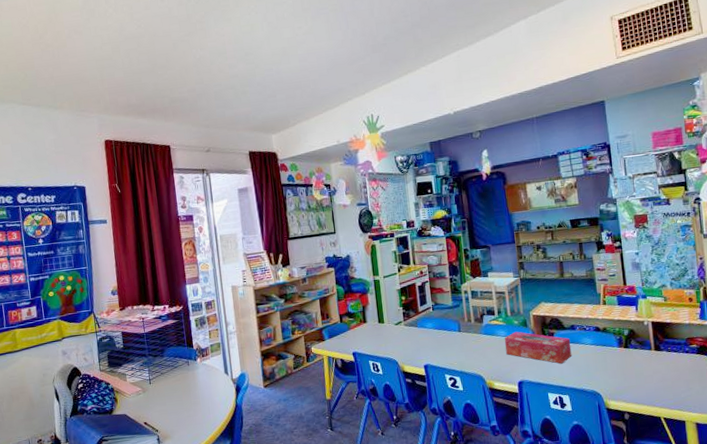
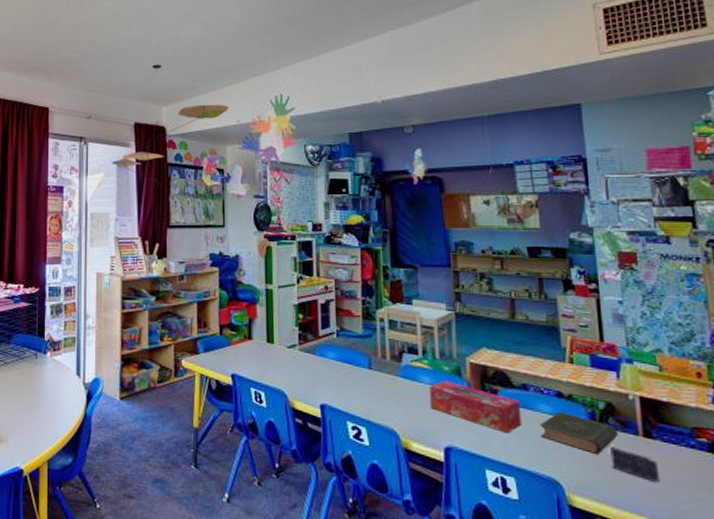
ceiling mobile: none [233,96,329,207] -> present [112,64,229,189]
book: none [584,341,639,369] -> present [539,411,619,455]
crayon box: none [633,361,667,381] -> present [610,447,661,482]

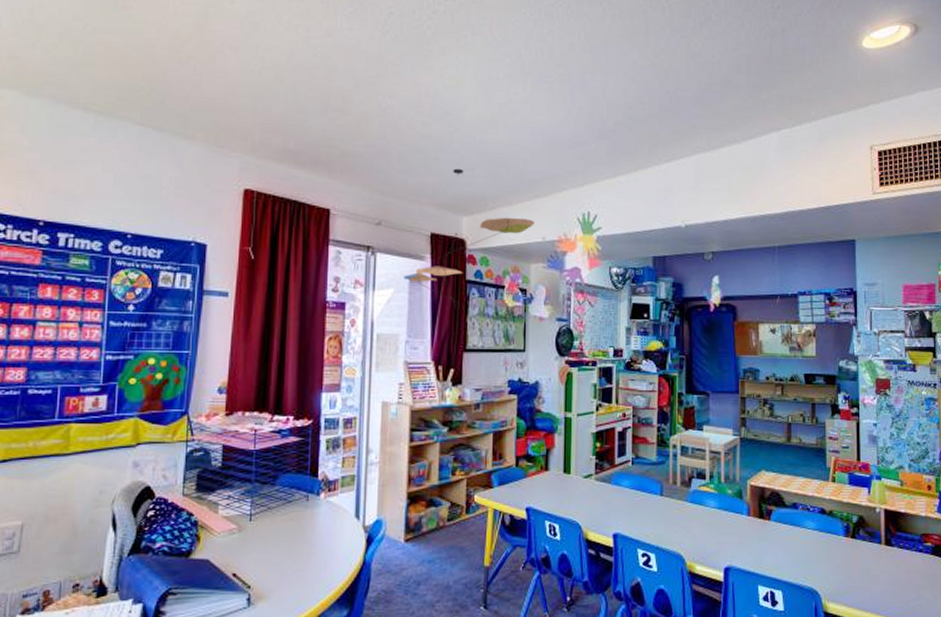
tissue box: present [428,380,522,434] -> none [713,503,791,550]
book: present [539,411,619,455] -> none [805,527,867,564]
crayon box: present [610,447,661,482] -> none [859,556,895,584]

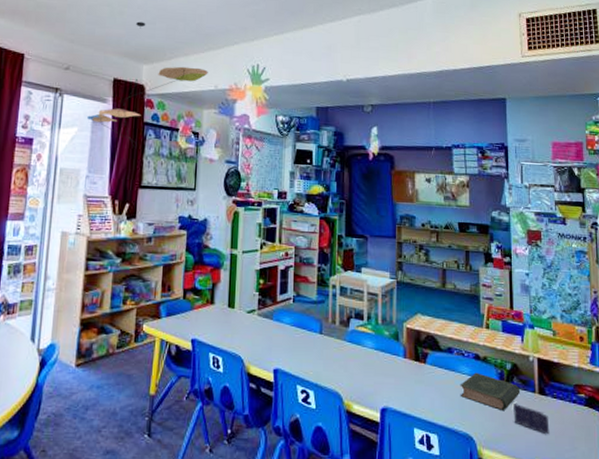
book: none [805,527,867,564] -> present [460,372,521,412]
crayon box: none [859,556,895,584] -> present [513,404,550,434]

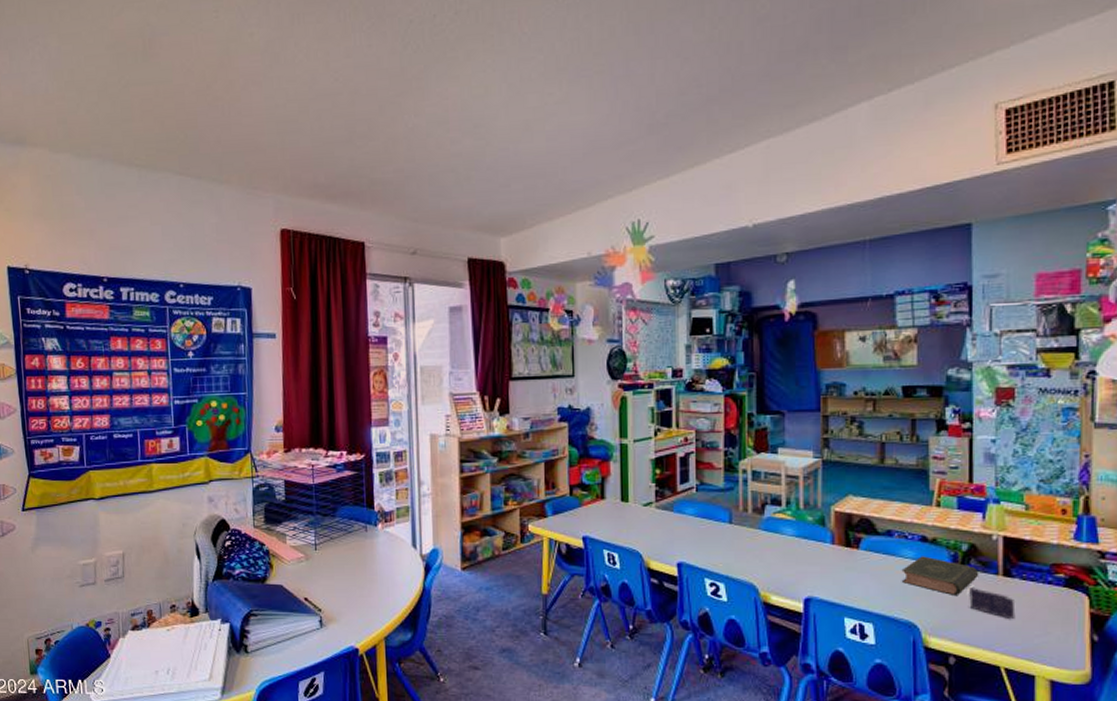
ceiling mobile: present [87,21,208,148] -> none [443,185,578,335]

